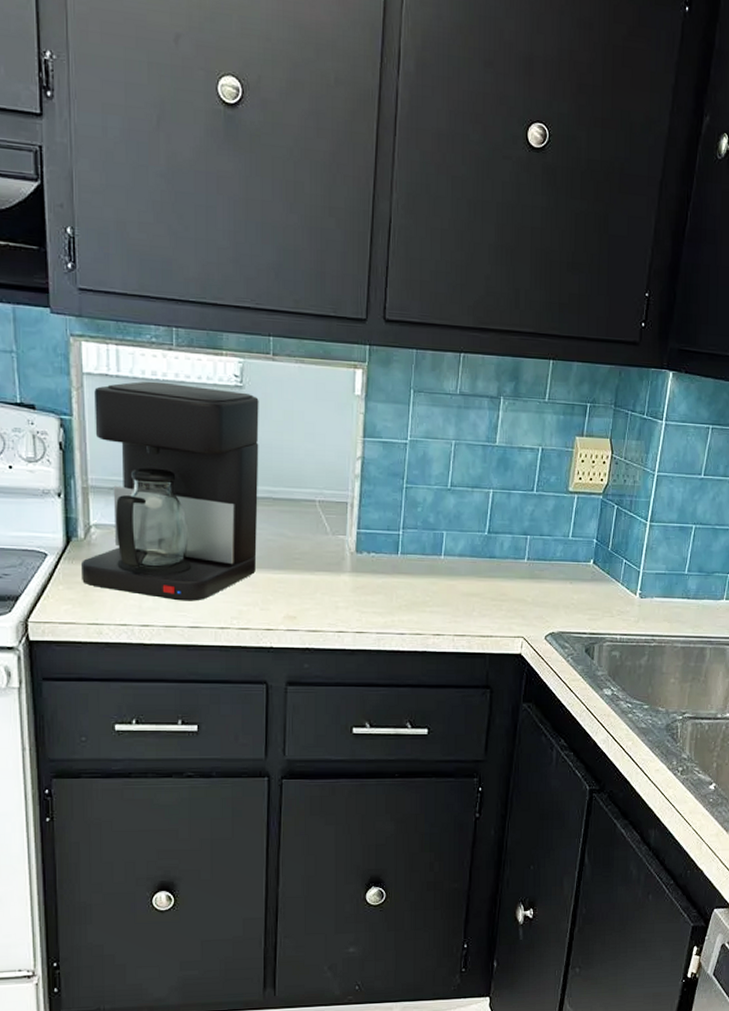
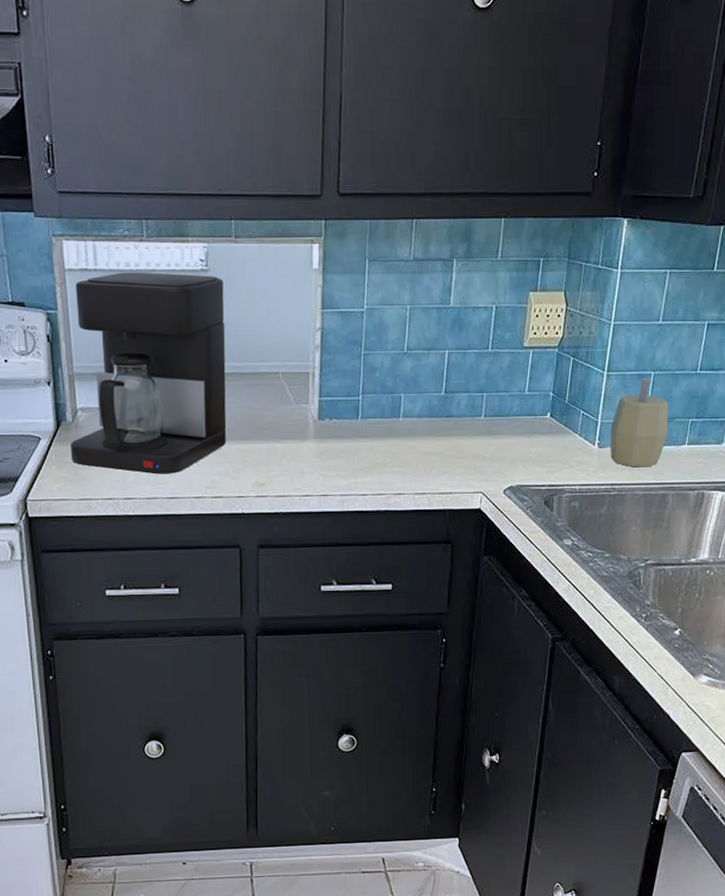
soap dispenser: none [651,530,709,620] -> present [610,378,669,468]

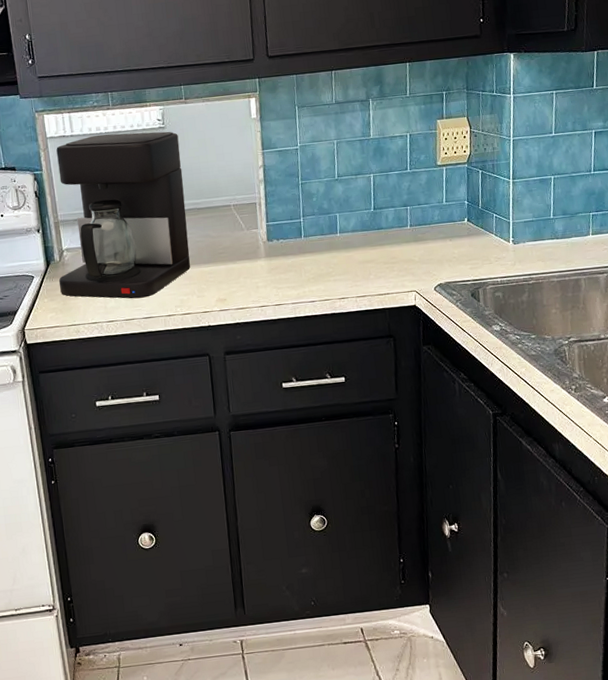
soap dispenser: present [610,378,669,468] -> none [521,181,573,259]

